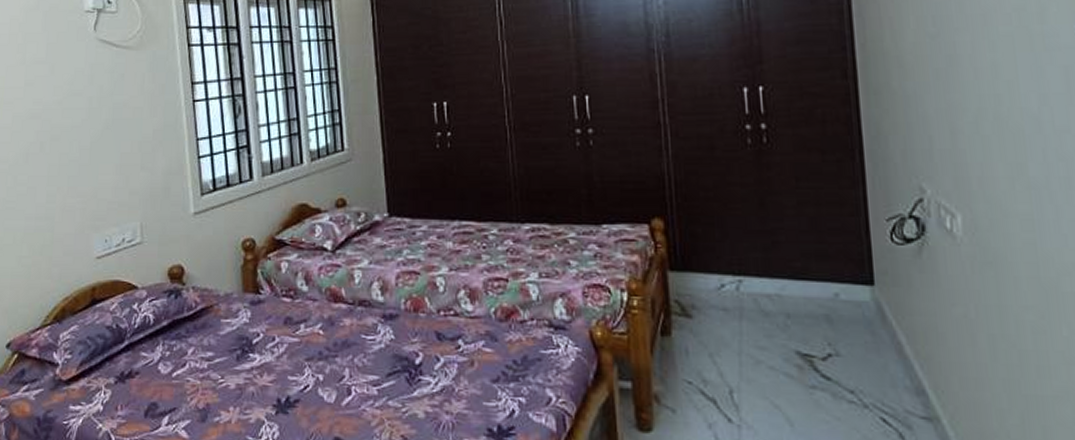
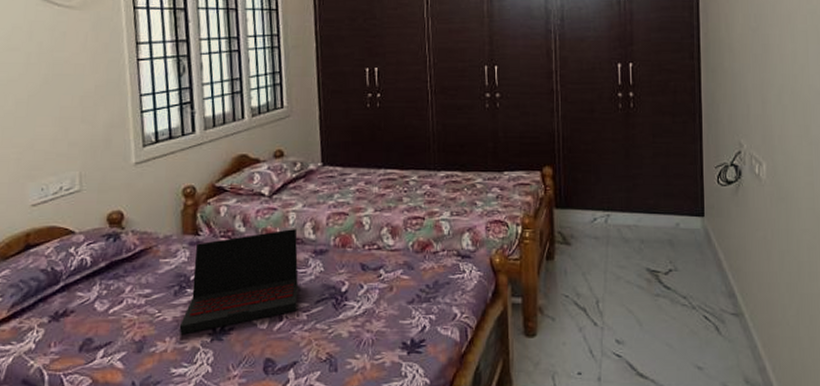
laptop: none [242,289,367,405] -> present [179,229,298,335]

